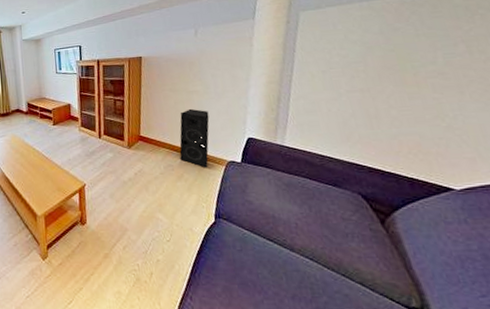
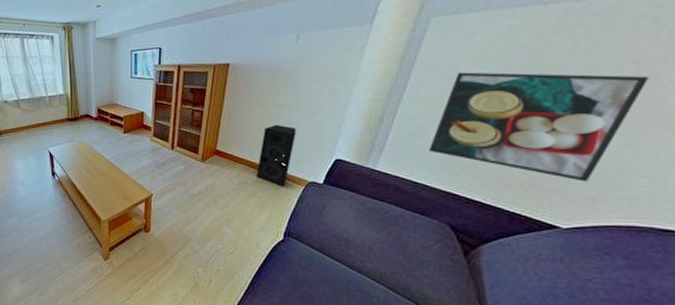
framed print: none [324,51,480,145] -> present [428,72,649,182]

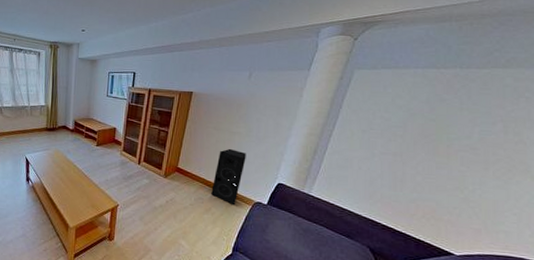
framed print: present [428,72,649,182] -> none [352,117,513,216]

